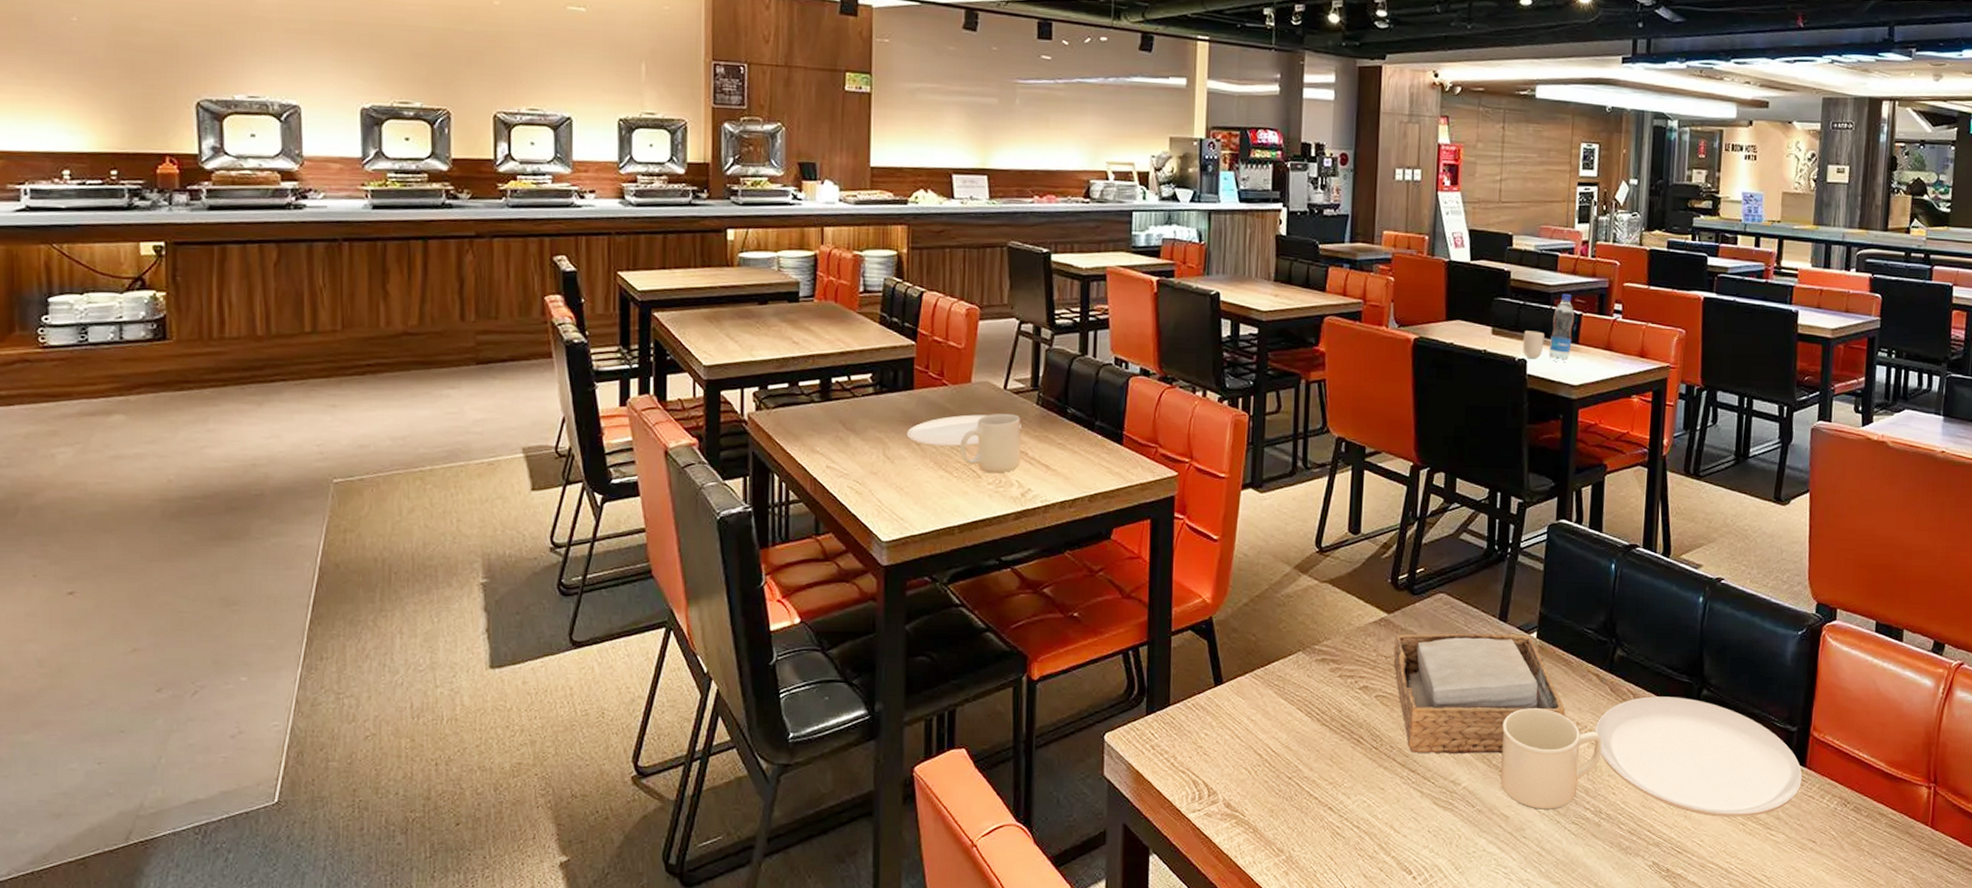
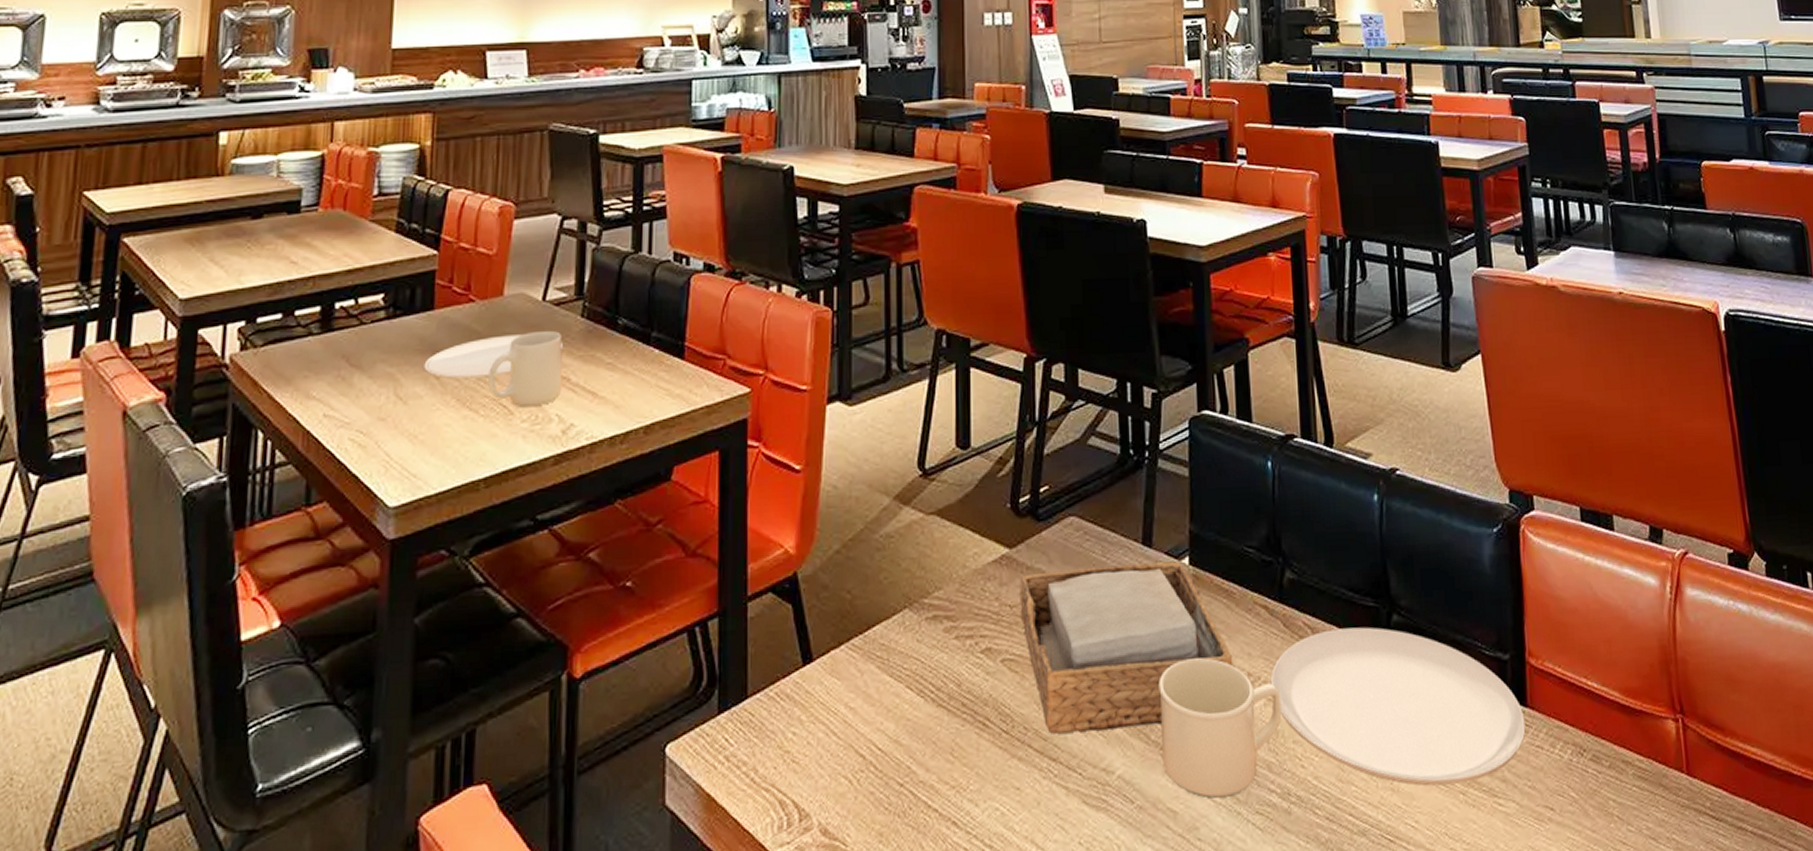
cup: present [1522,330,1545,359] -> none [1139,185,1164,219]
bottle: present [1548,293,1575,363] -> none [1169,140,1195,221]

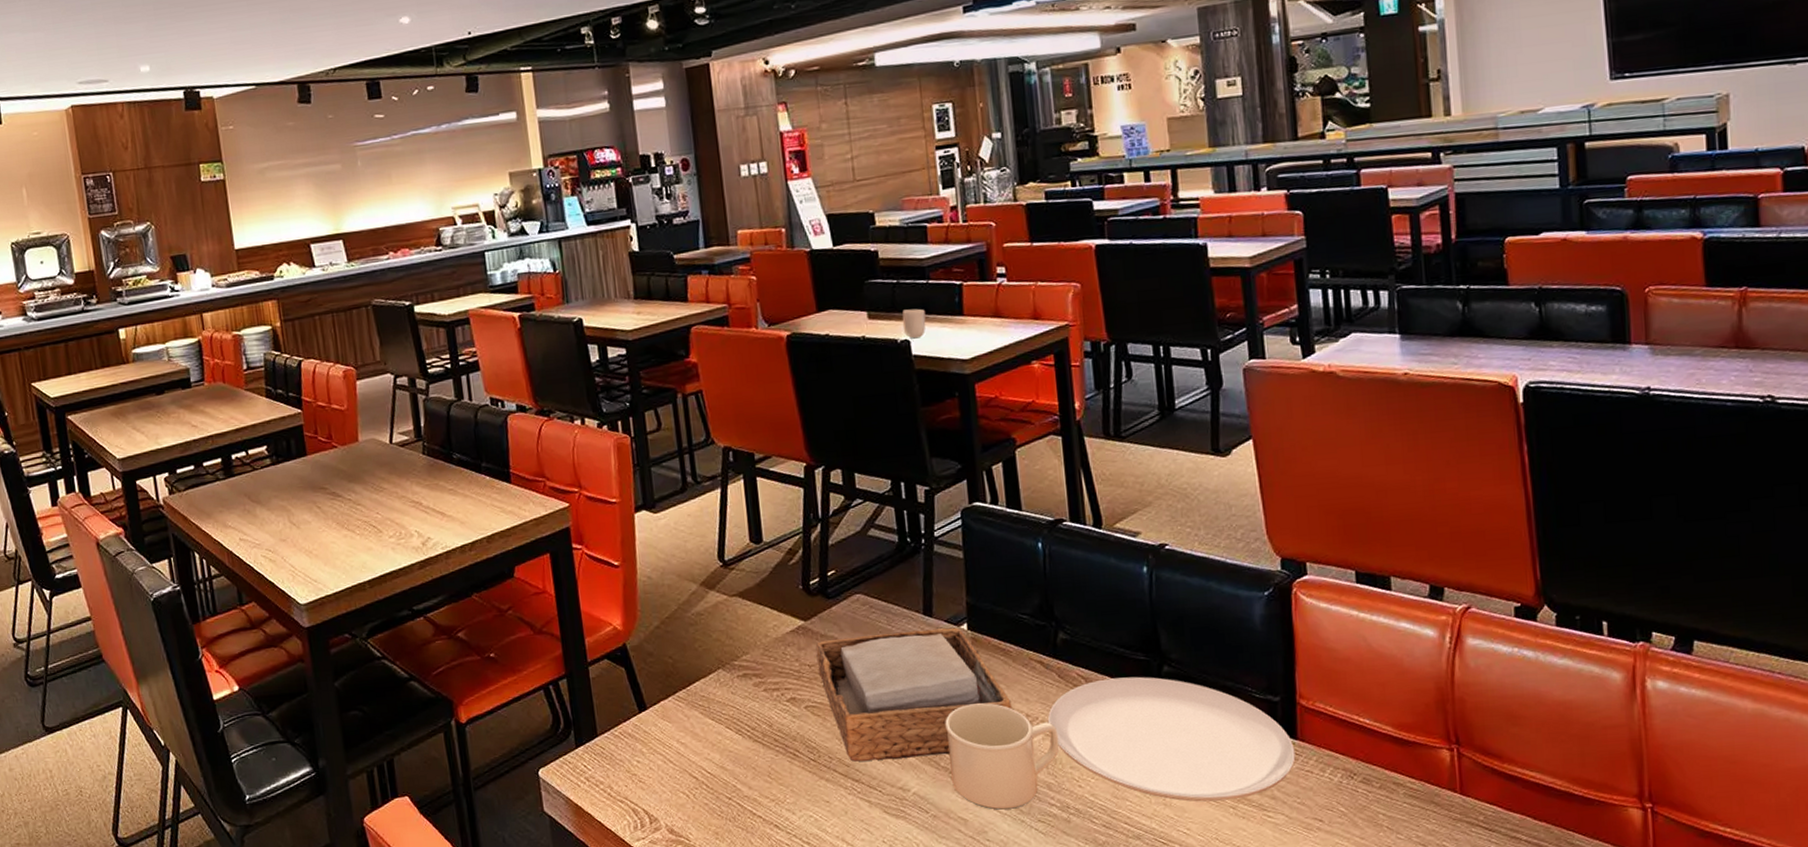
plate: present [424,334,563,379] -> none [307,471,412,508]
cup: present [487,330,563,408] -> none [357,466,417,527]
cup: none [1139,185,1164,219] -> present [902,308,926,339]

